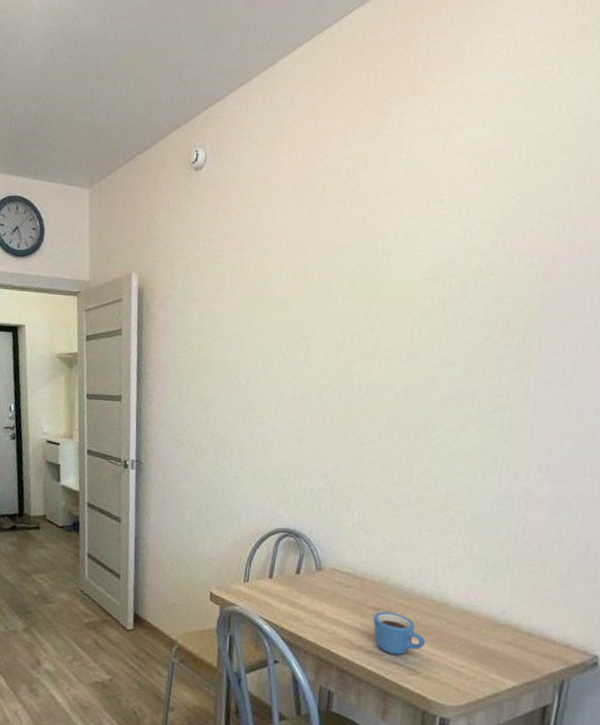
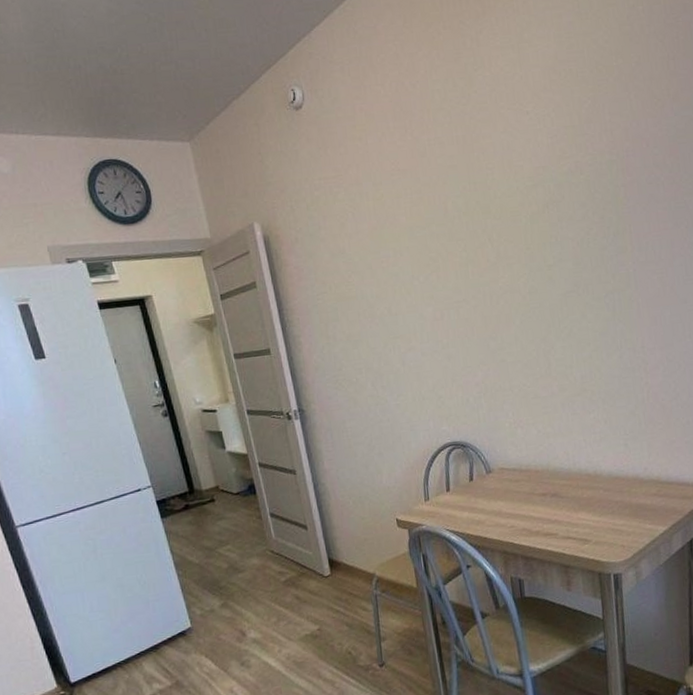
mug: present [373,611,426,655] -> none [543,493,590,531]

